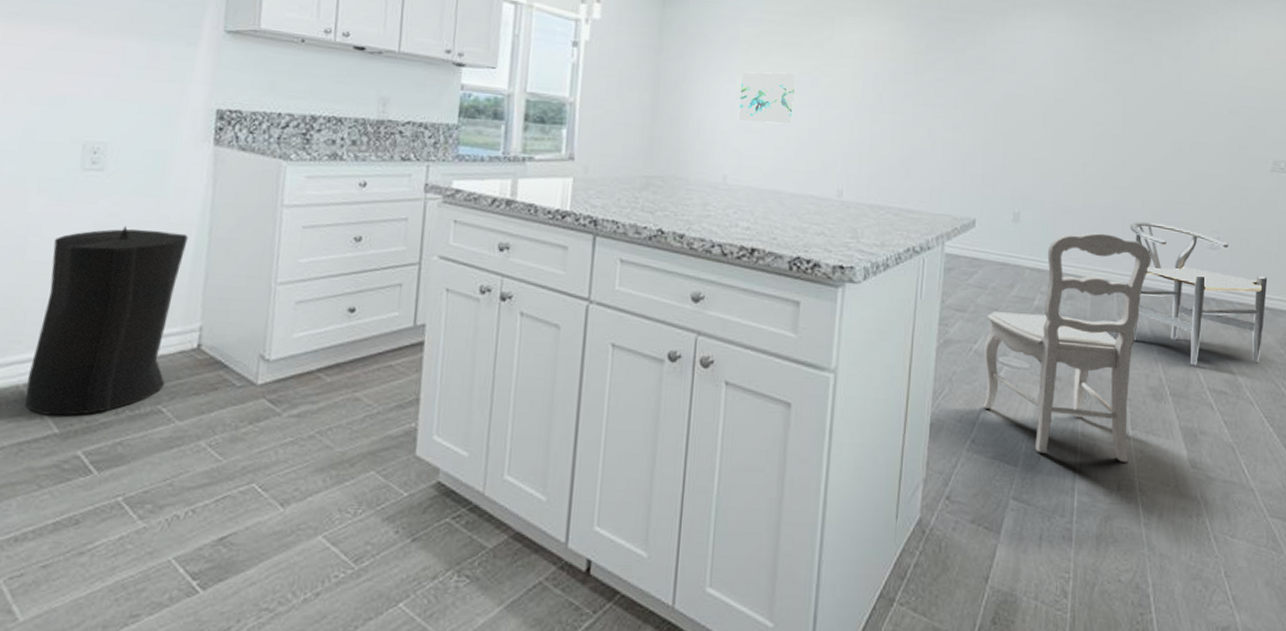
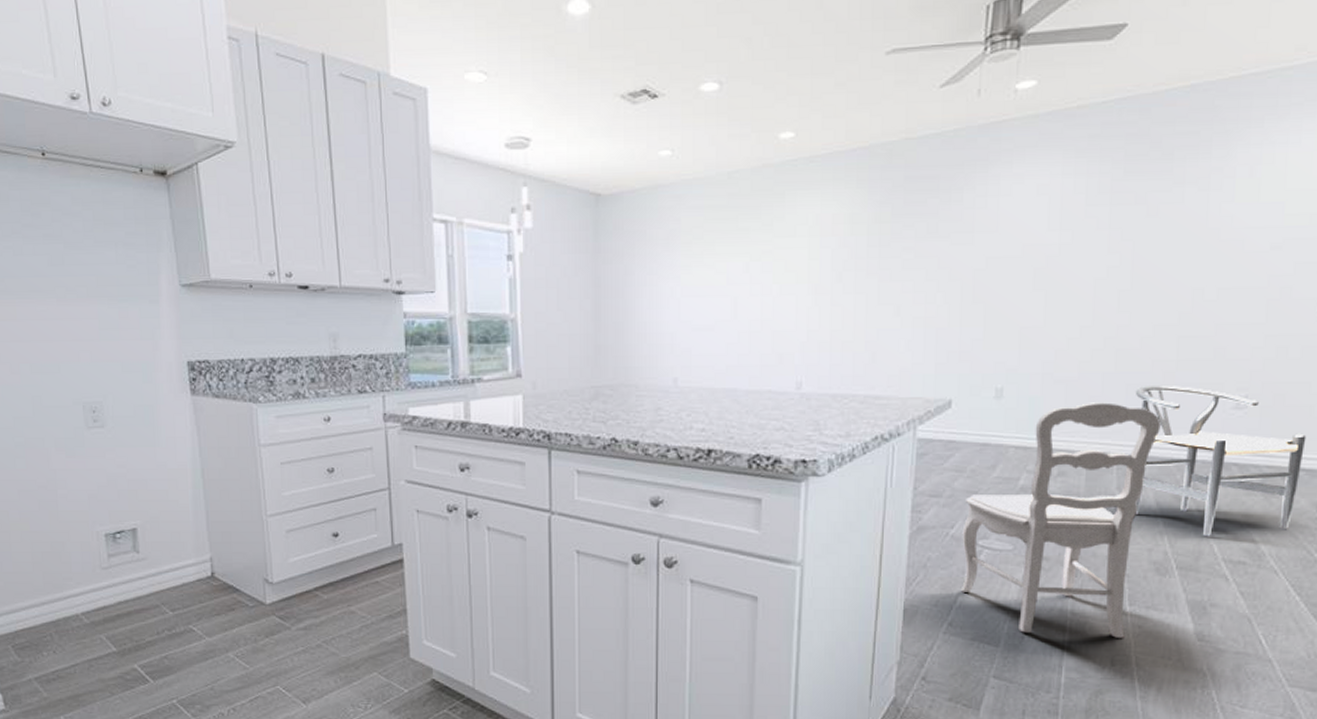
trash can: present [25,226,188,416] -> none [78,475,191,637]
wall art: present [738,72,795,125] -> none [685,262,744,320]

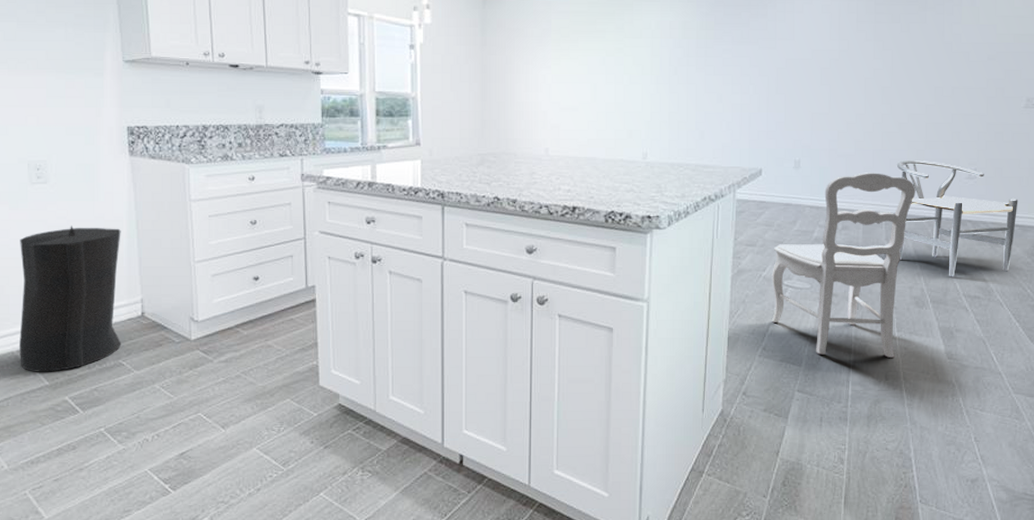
trash can: none [78,475,191,637] -> present [19,226,122,372]

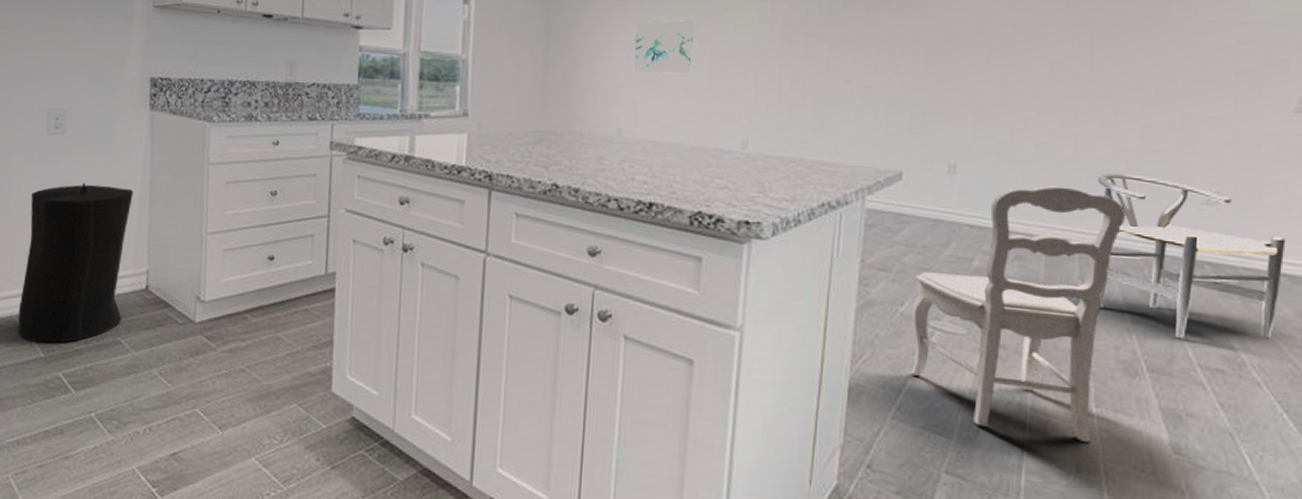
wall art: none [554,56,601,102] -> present [633,20,694,74]

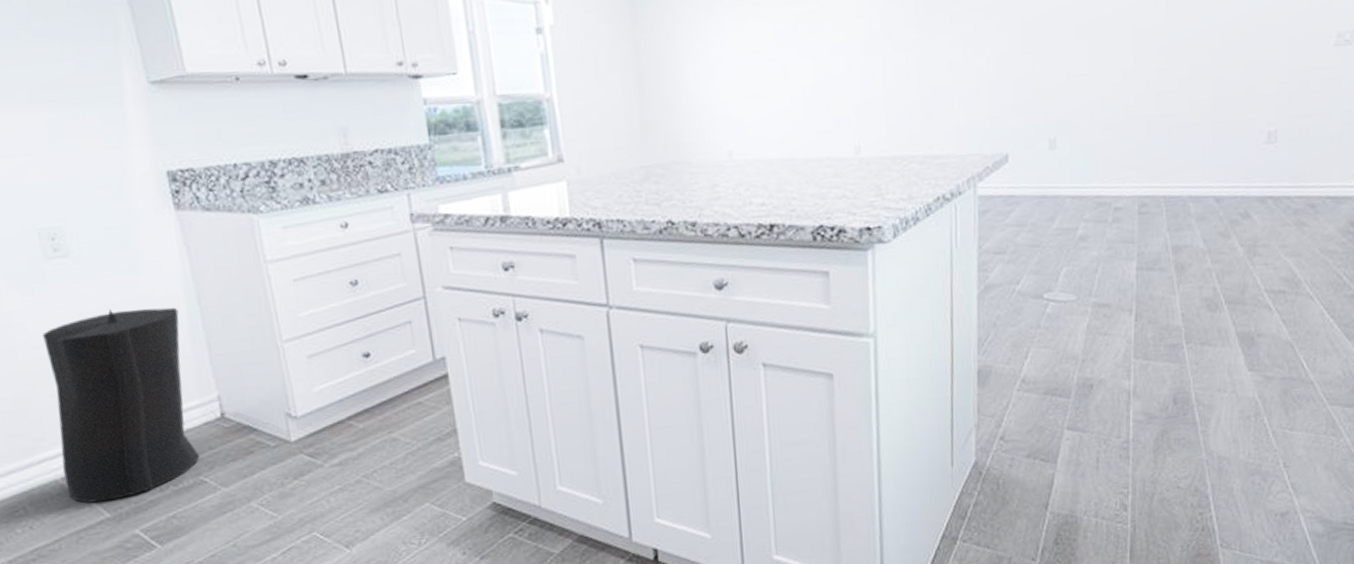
wall art: present [633,20,694,74] -> none [732,23,795,89]
chair: present [911,186,1125,442] -> none [1027,146,1202,382]
chair: present [1096,172,1286,340] -> none [1177,124,1330,270]

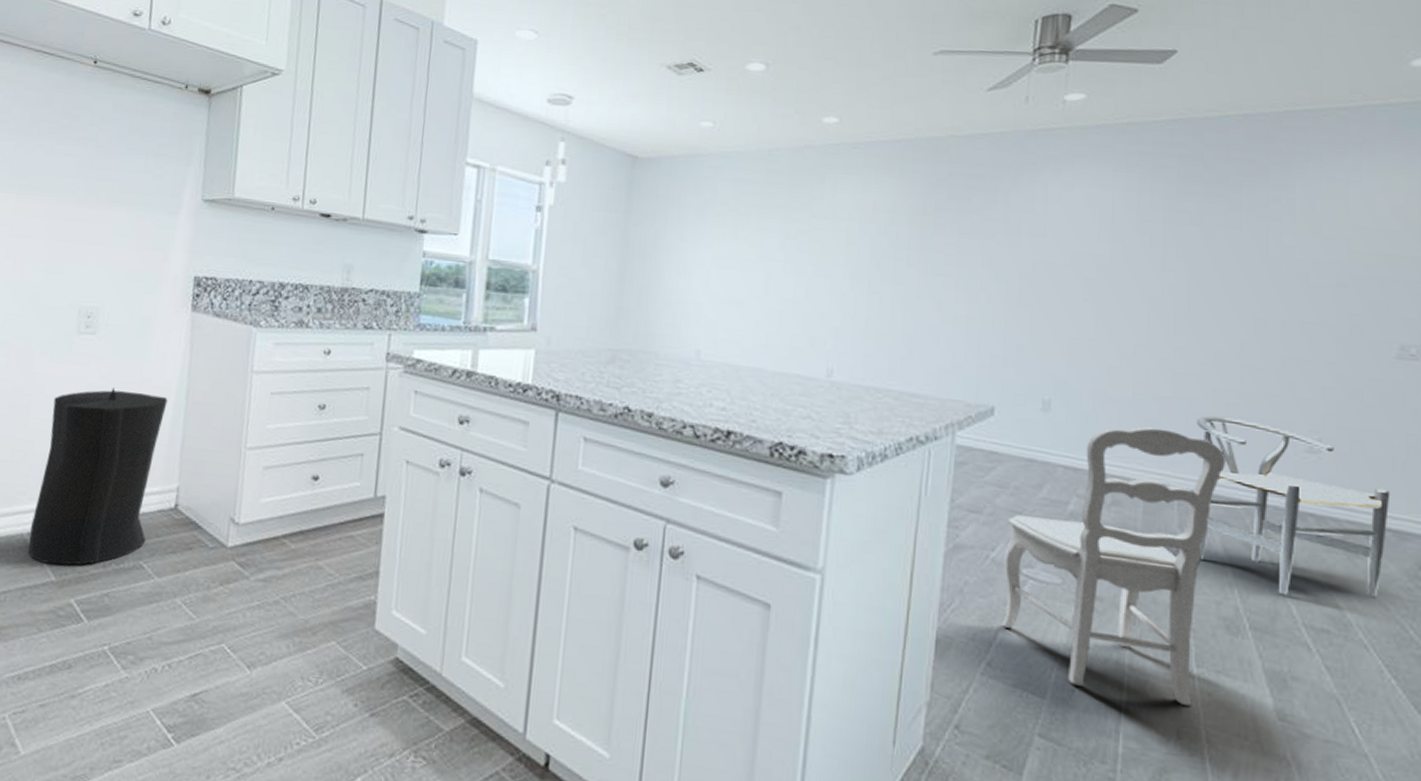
chair: none [1027,146,1202,382] -> present [1003,427,1225,706]
chair: none [1177,124,1330,270] -> present [1195,415,1390,599]

